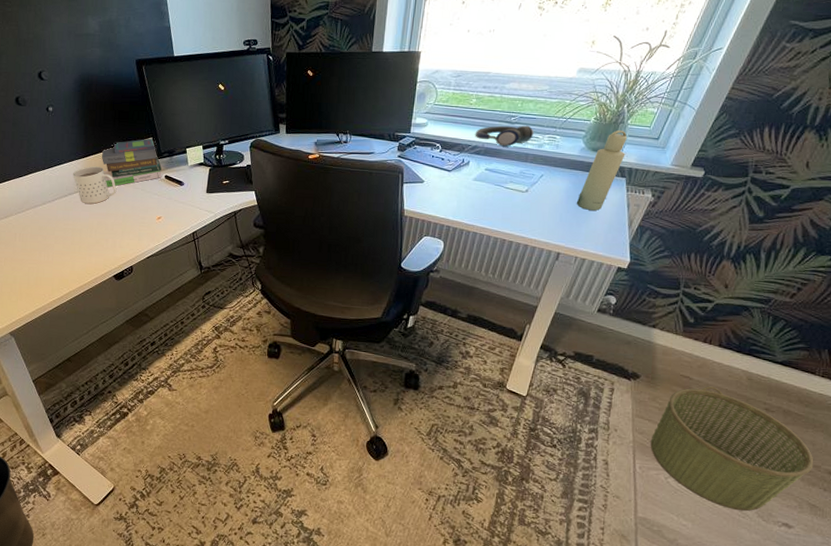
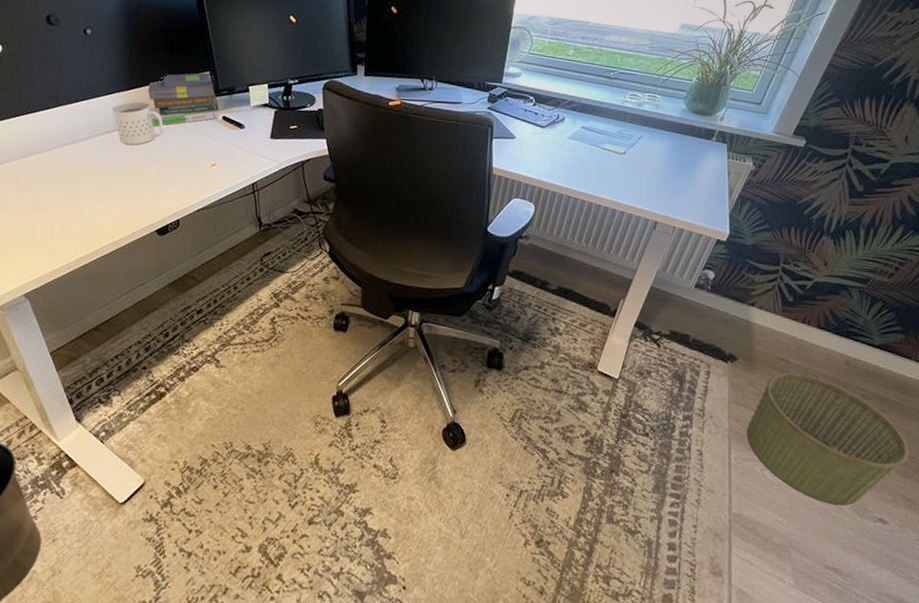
headphones: present [475,125,534,147] -> none [571,80,634,104]
bottle: present [576,129,628,210] -> none [675,92,730,177]

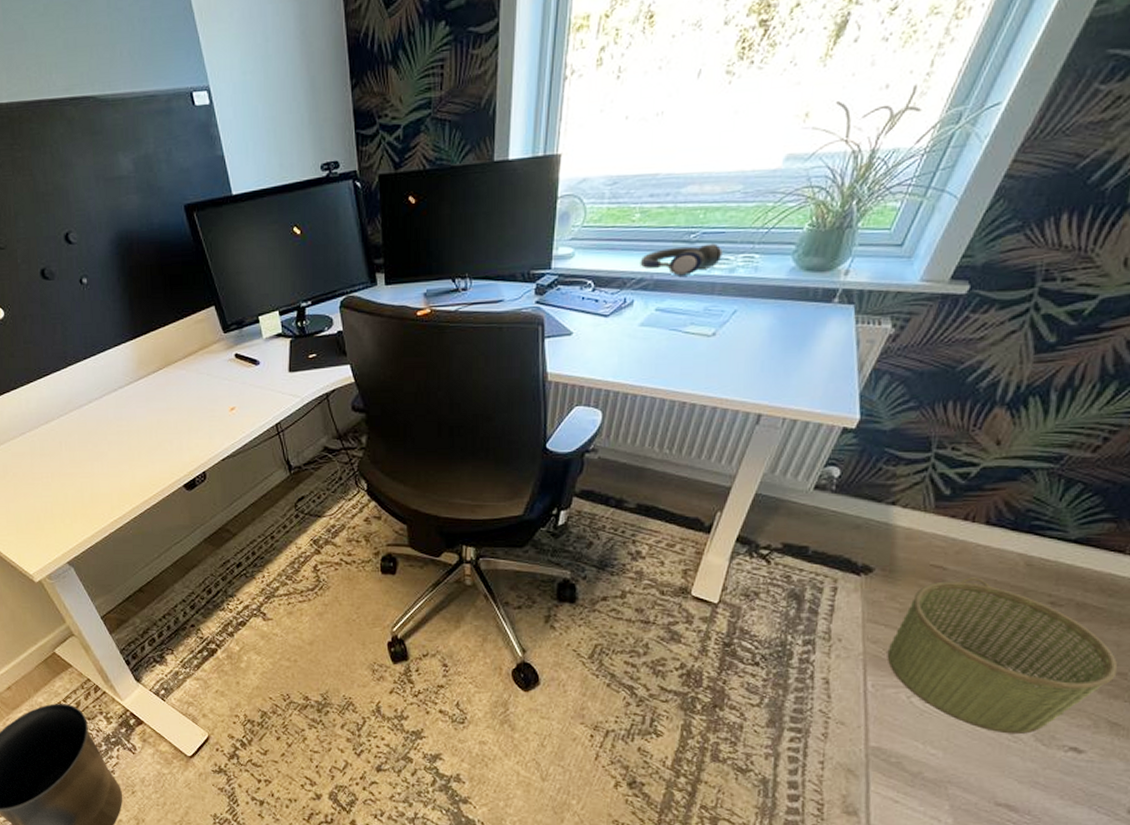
mug: present [112,101,165,145] -> none [121,349,177,398]
books: present [147,72,219,127] -> none [153,307,231,375]
headphones: none [571,80,634,104] -> present [640,243,723,276]

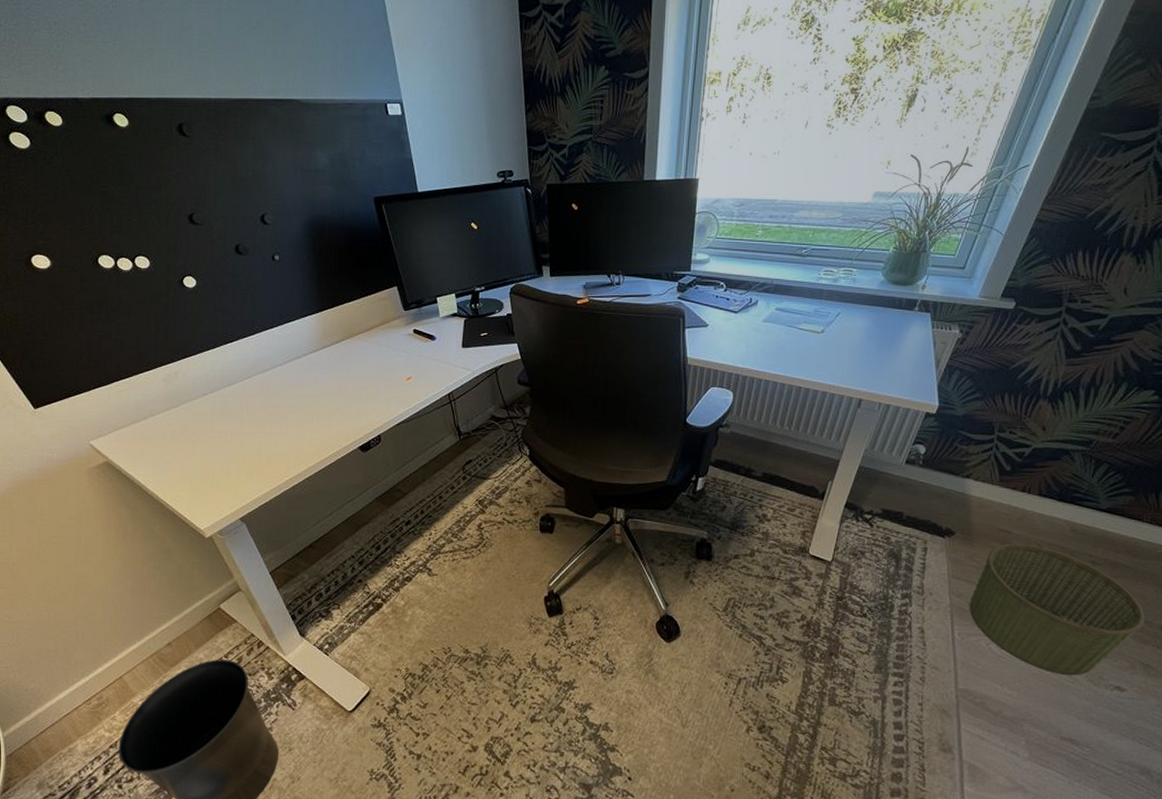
headphones: present [640,243,723,276] -> none [762,258,828,283]

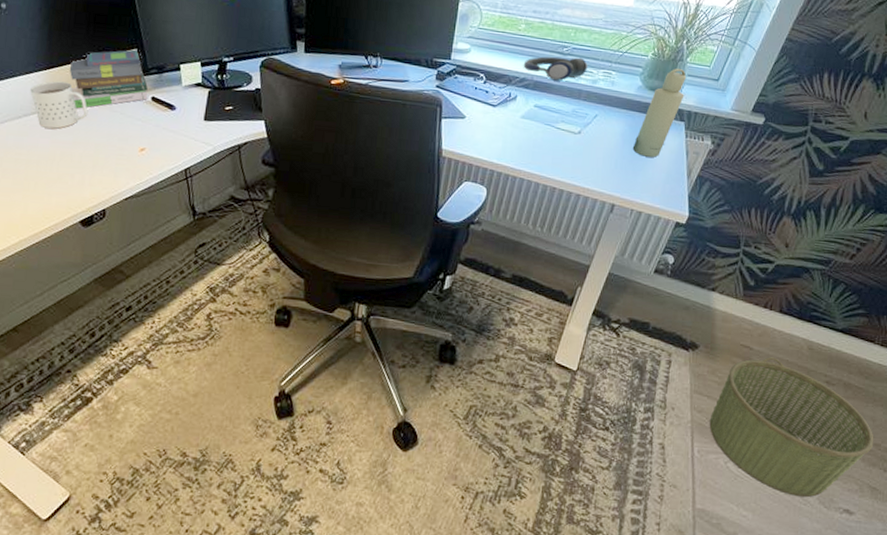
mug: none [306,322,358,365] -> present [30,81,88,129]
books: none [338,287,410,346] -> present [69,49,148,109]
headphones: none [762,258,828,283] -> present [523,56,588,82]
bottle: none [877,259,931,350] -> present [632,68,687,157]

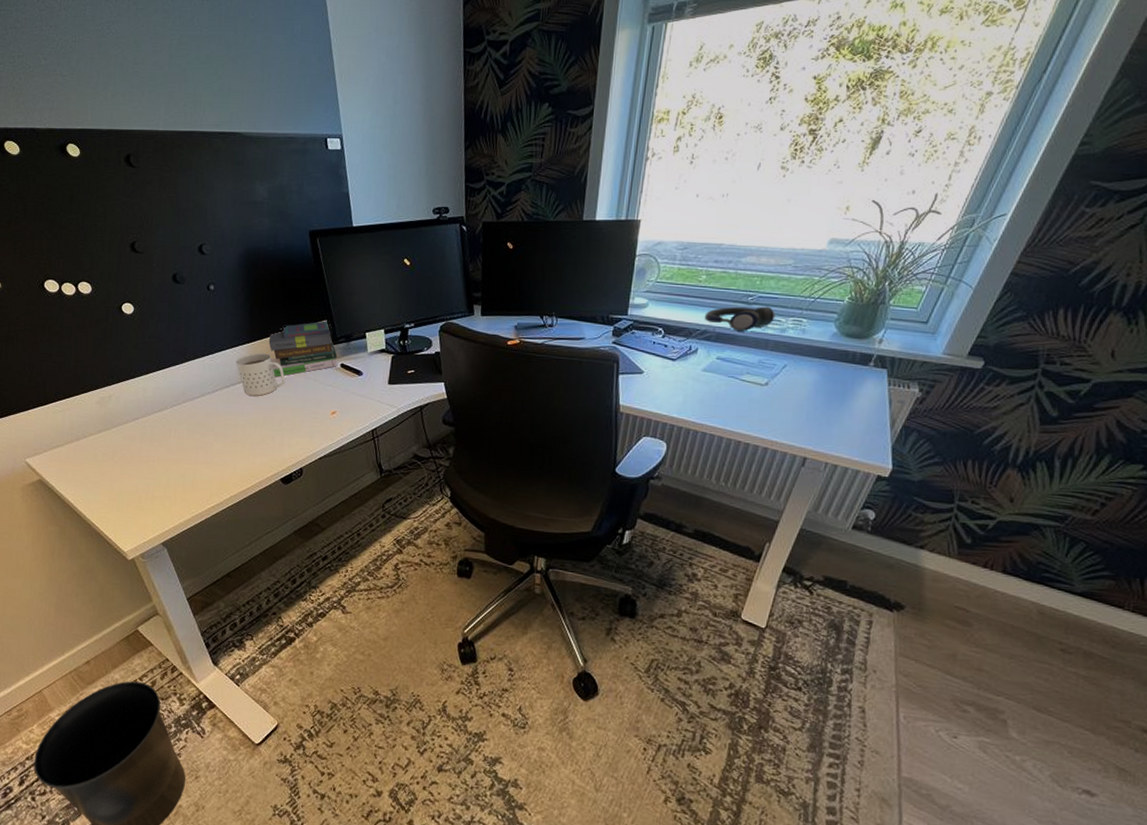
bottle: present [632,68,687,157] -> none [826,311,890,408]
basket: present [709,357,874,497] -> none [917,620,1123,774]

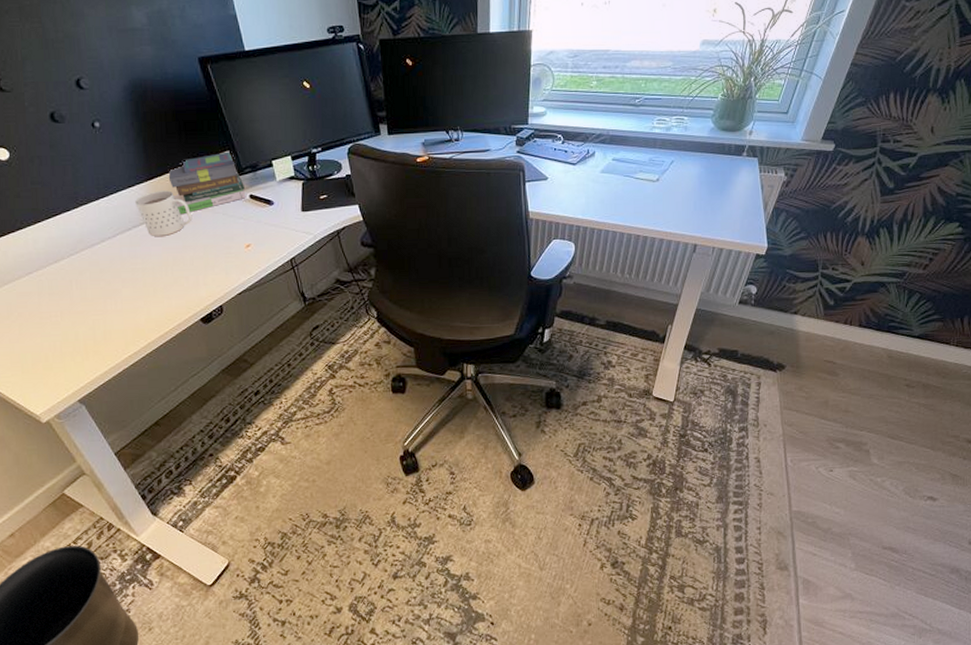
headphones: present [704,306,776,332] -> none [598,107,660,133]

